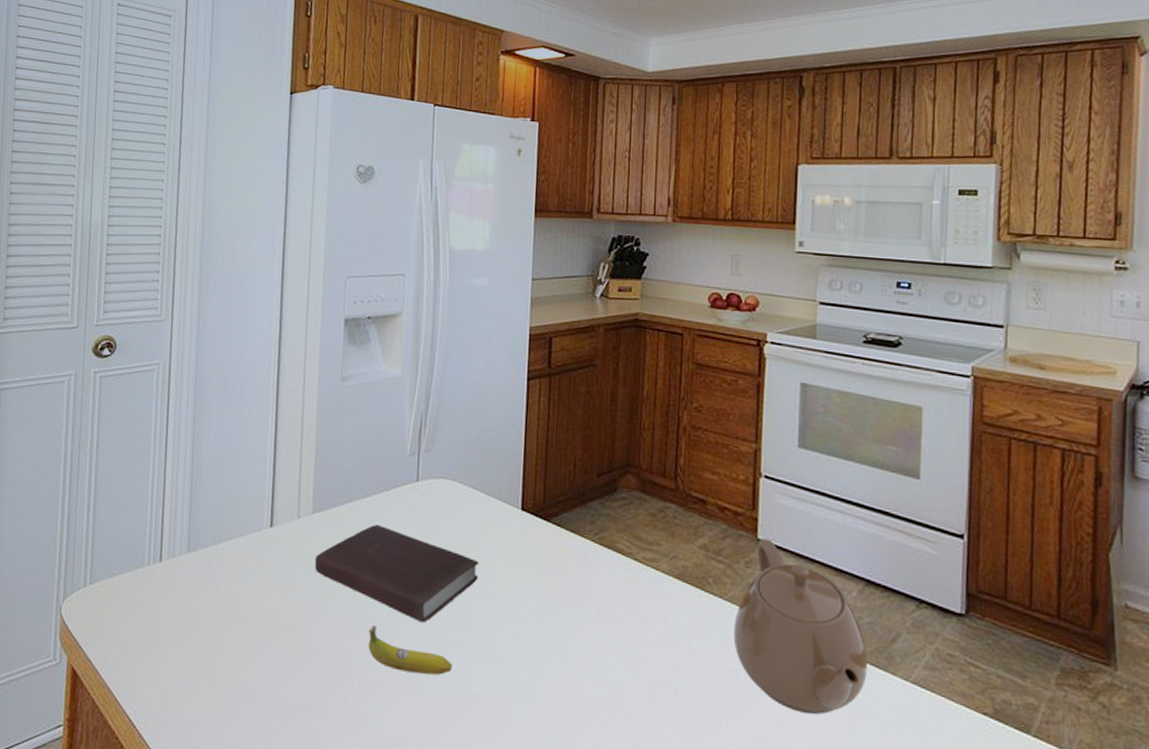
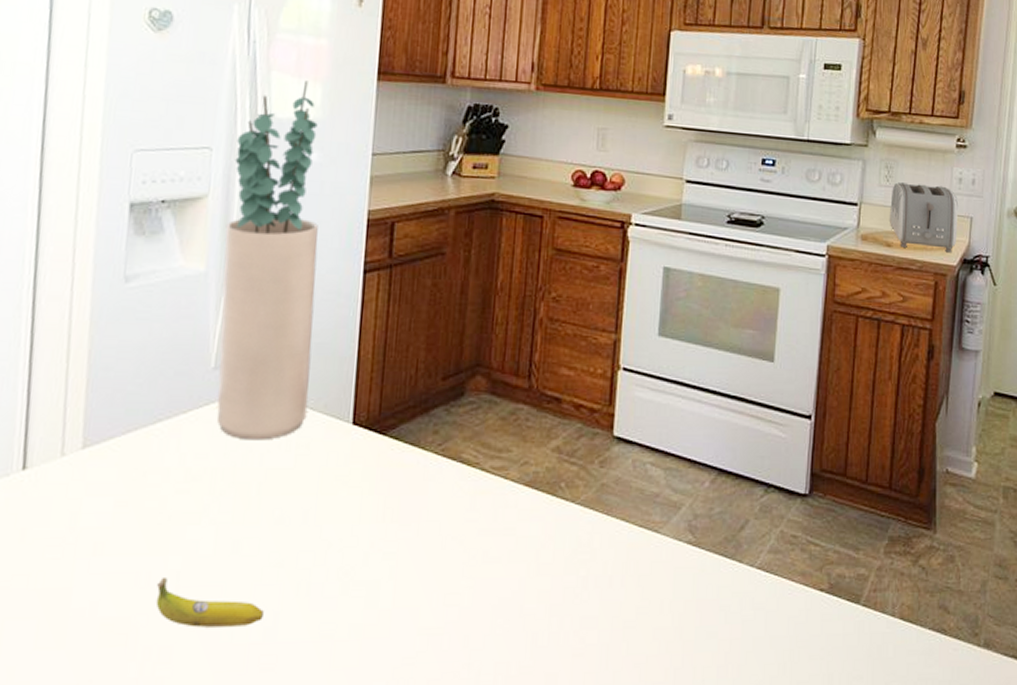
book: present [314,524,479,623] -> none [84,454,300,567]
vase: none [412,219,490,518] -> present [216,80,318,441]
teapot: present [733,539,868,715] -> none [584,435,717,613]
toaster: none [1040,305,1123,378] -> present [889,182,959,253]

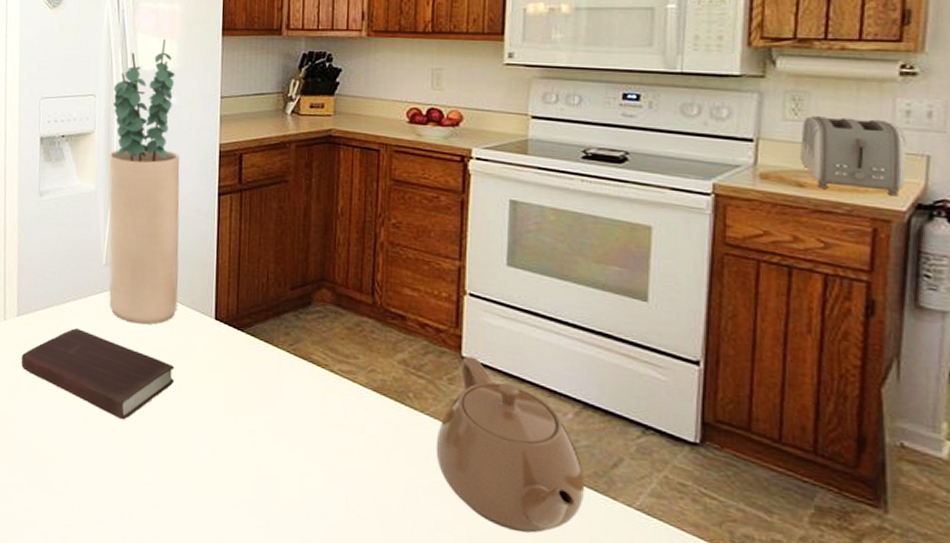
book: none [84,454,300,567] -> present [21,327,175,420]
fruit: present [155,576,264,628] -> none [72,419,151,469]
teapot: none [584,435,717,613] -> present [436,356,585,533]

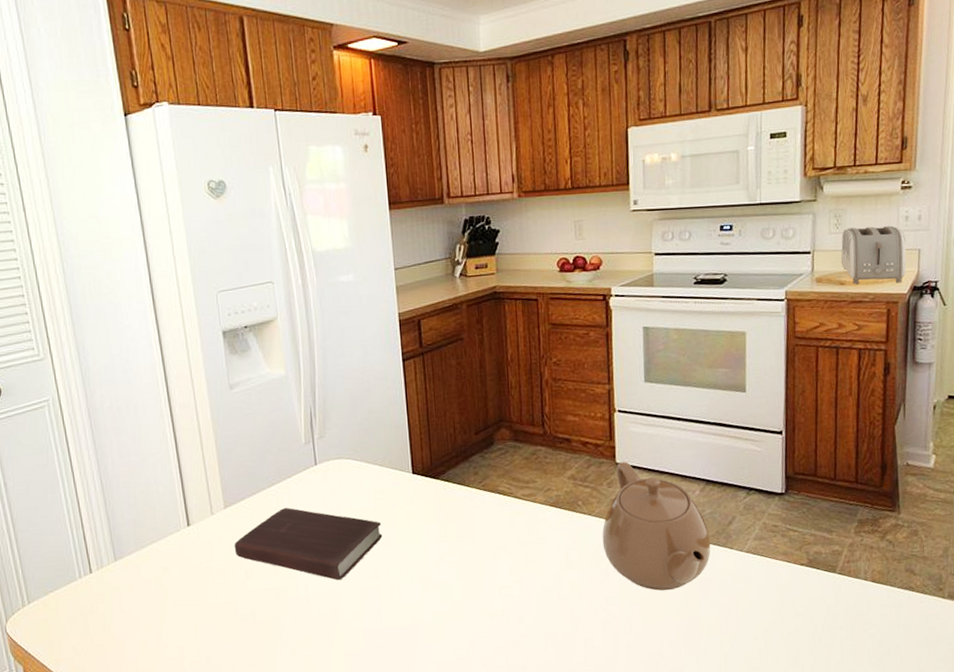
vase: present [108,39,180,325] -> none [290,219,378,492]

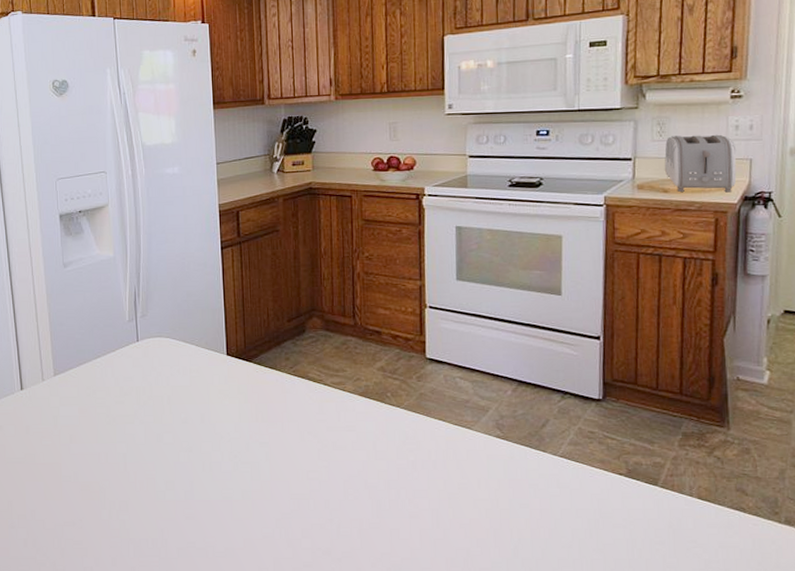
book: present [234,507,383,581] -> none [61,378,197,451]
teapot: present [602,462,711,591] -> none [410,357,523,488]

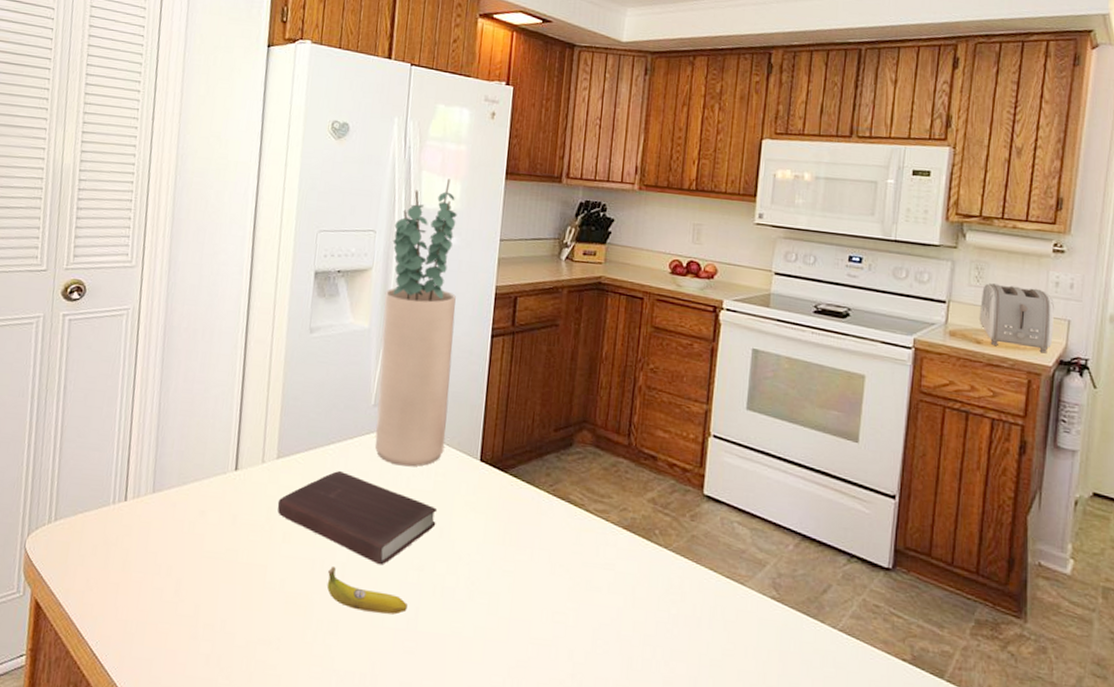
book: none [61,378,197,451] -> present [277,470,438,565]
fruit: none [112,456,183,489] -> present [326,565,407,615]
vase: none [122,116,195,368] -> present [375,179,457,467]

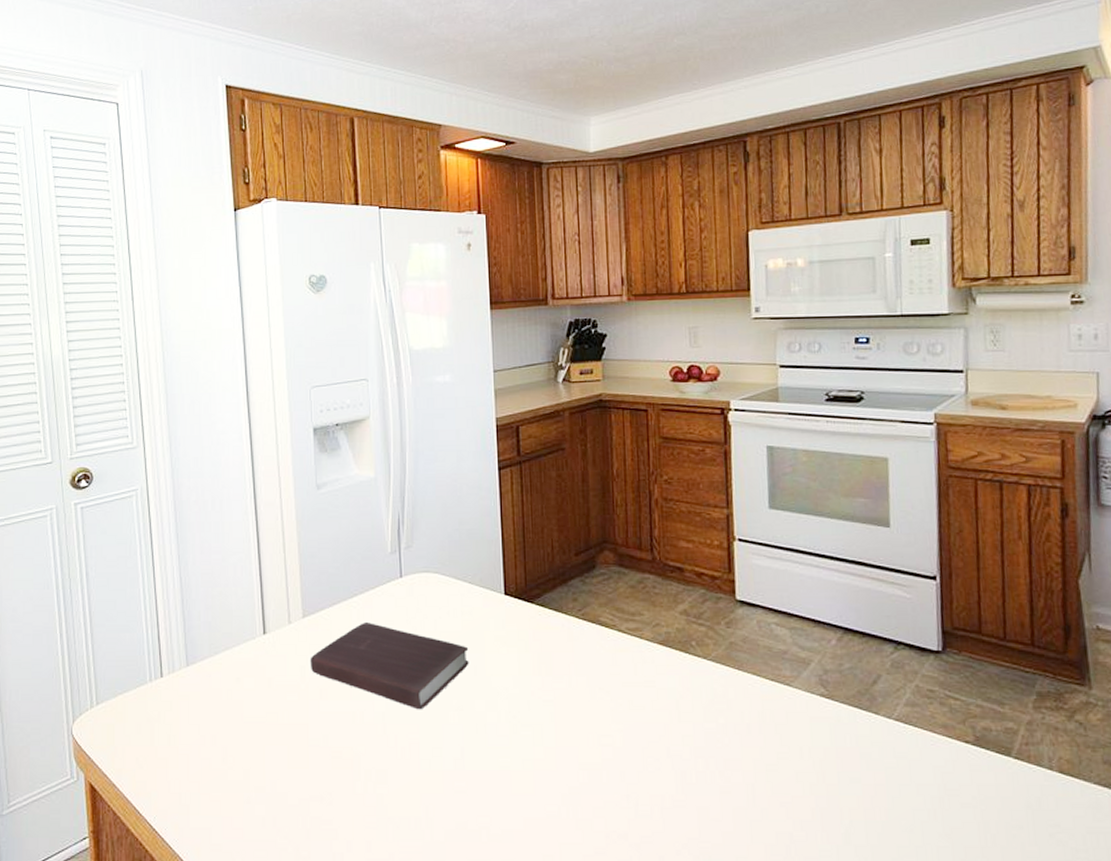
fruit: present [326,565,407,615] -> none [369,716,452,757]
vase: present [375,179,457,467] -> none [386,317,467,609]
toaster: present [979,283,1055,354] -> none [1000,344,1083,410]

